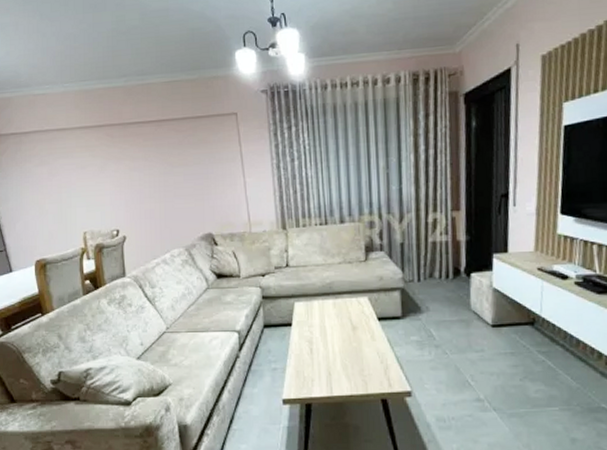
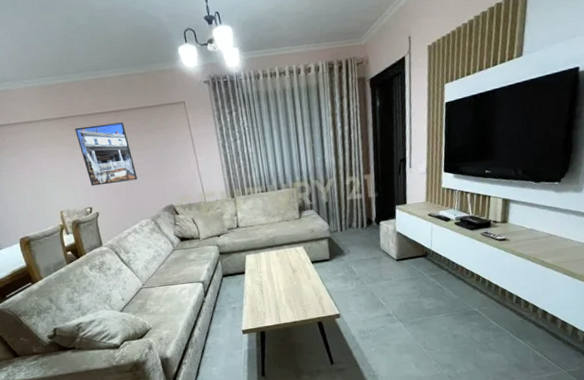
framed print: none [111,134,174,205] -> present [75,122,138,186]

